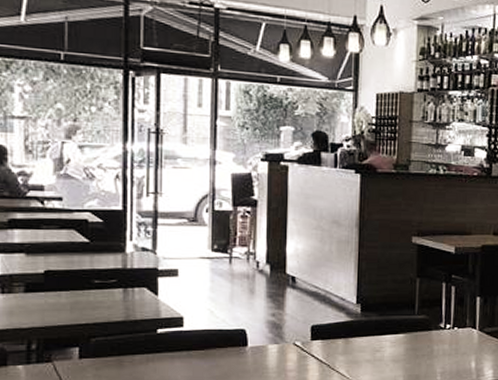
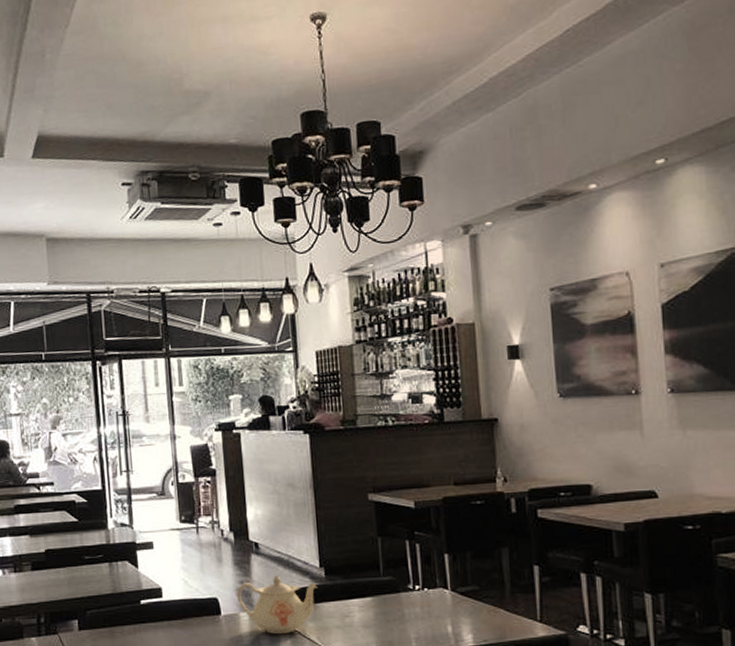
teapot: none [267,309,352,367] -> present [237,575,317,635]

